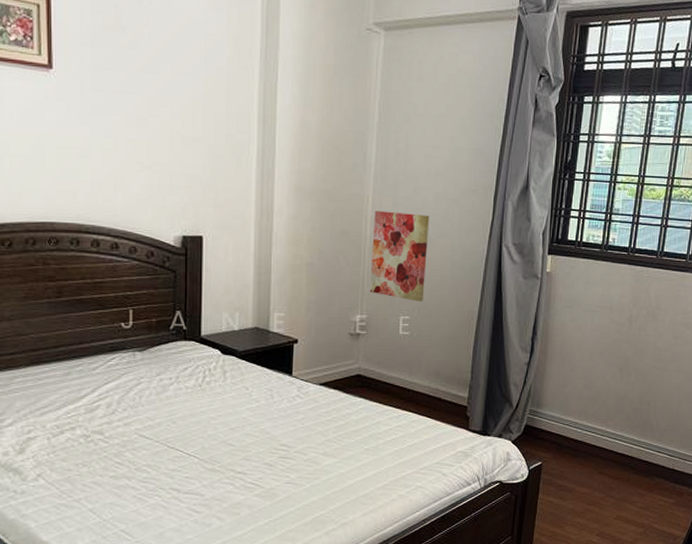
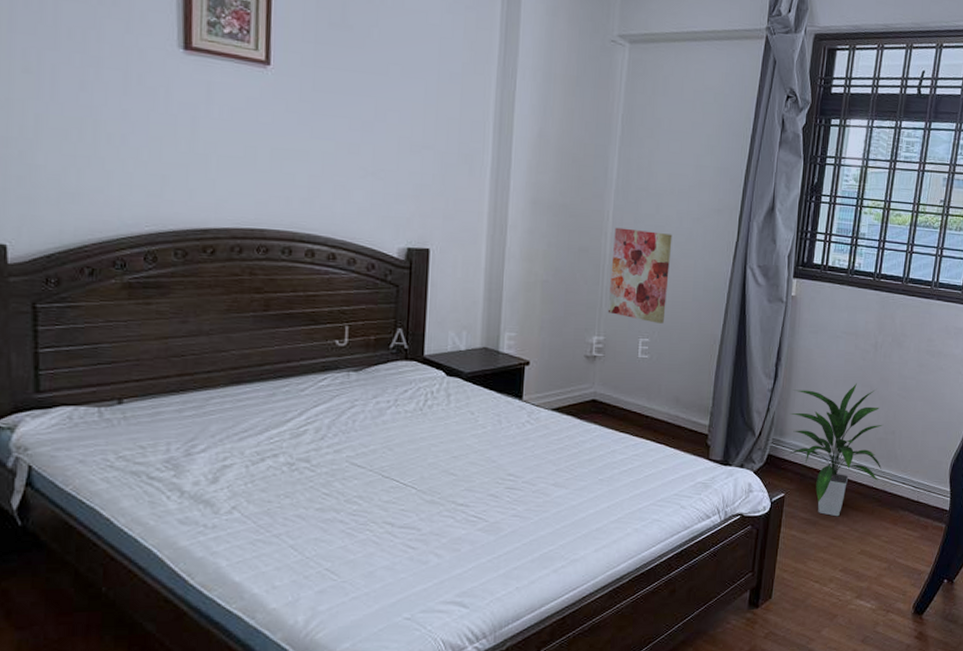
indoor plant: none [546,355,638,484] -> present [789,383,883,517]

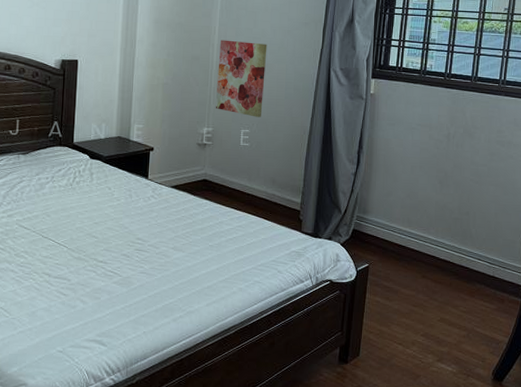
indoor plant: present [789,383,883,517] -> none [371,168,458,287]

